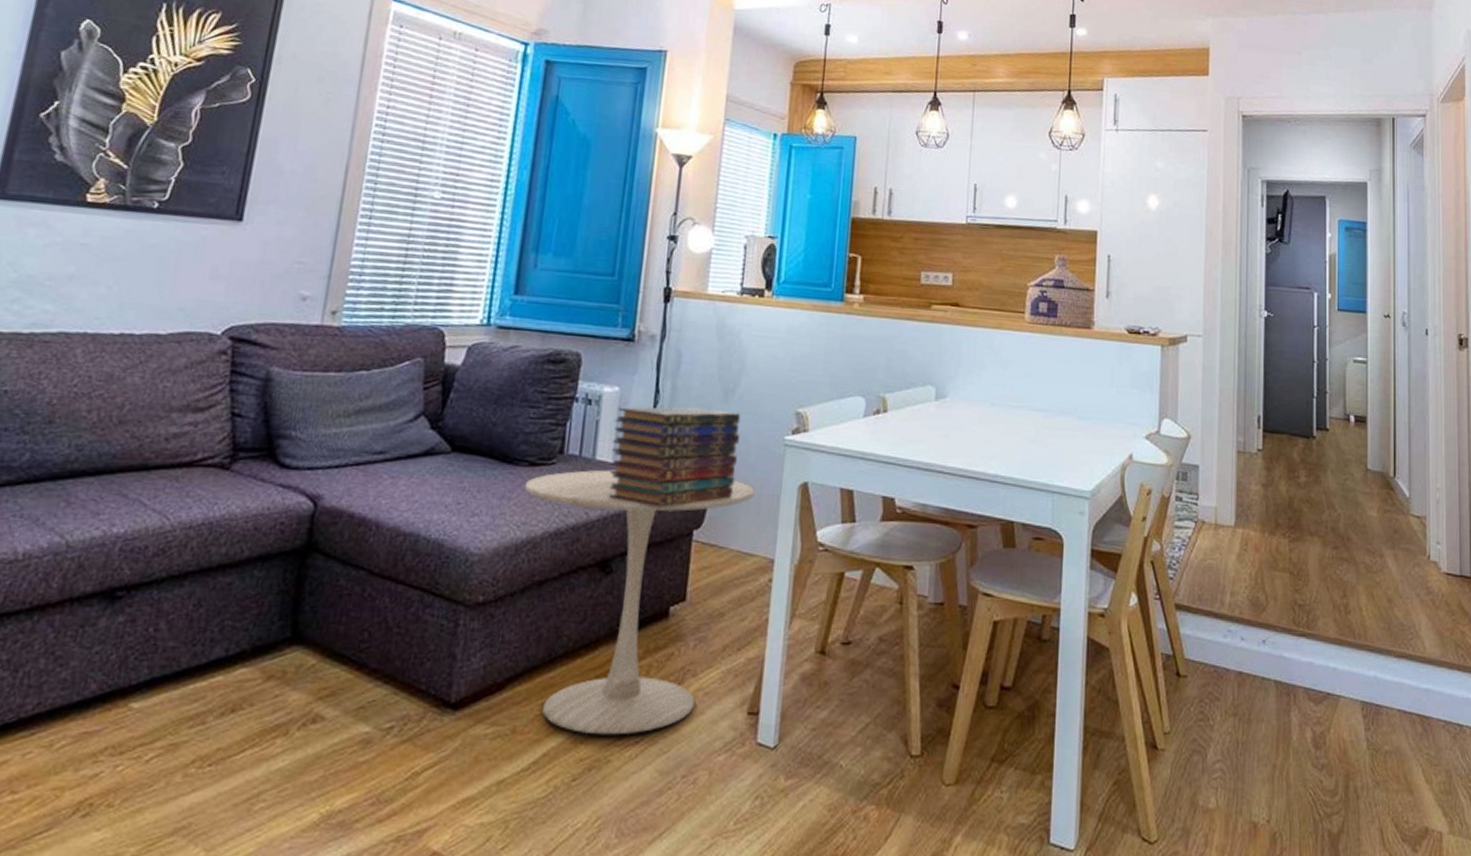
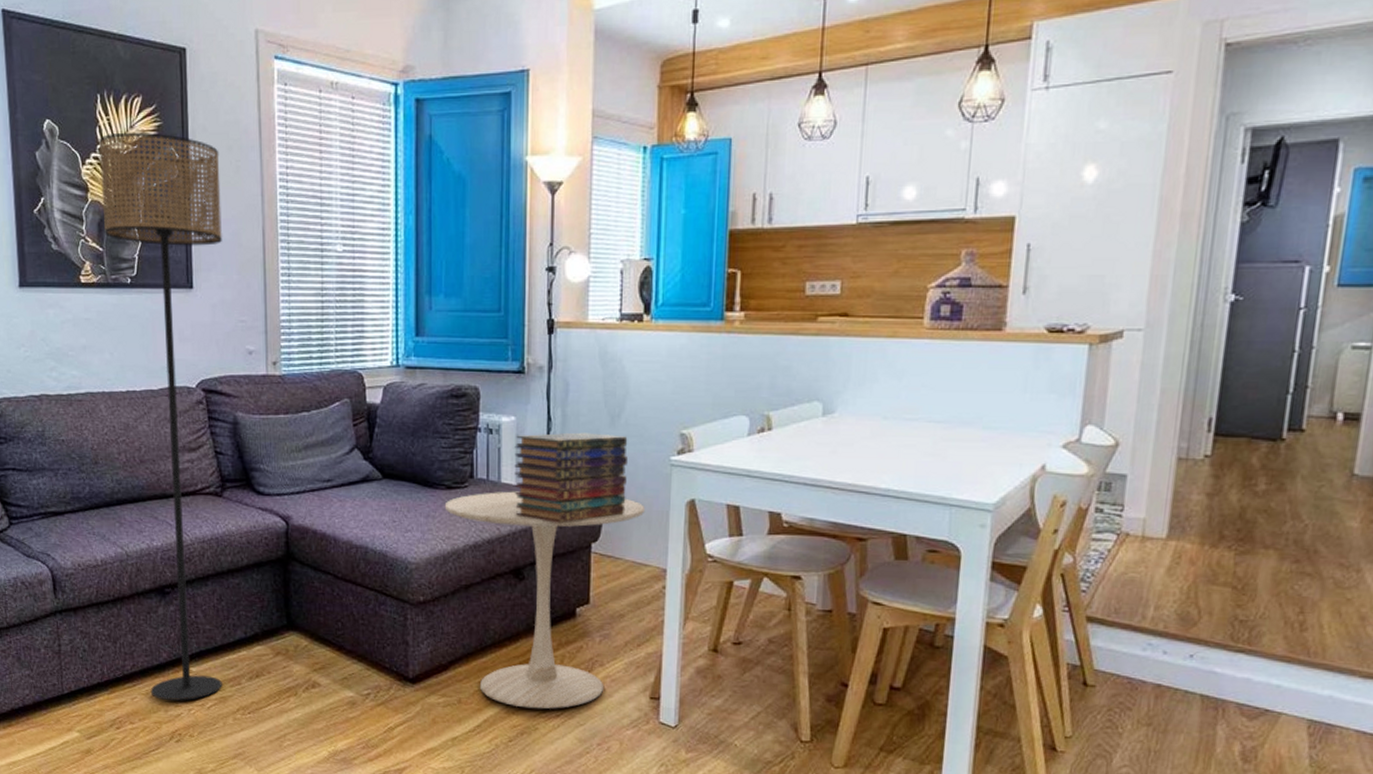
floor lamp: none [57,45,308,755] -> present [99,132,222,702]

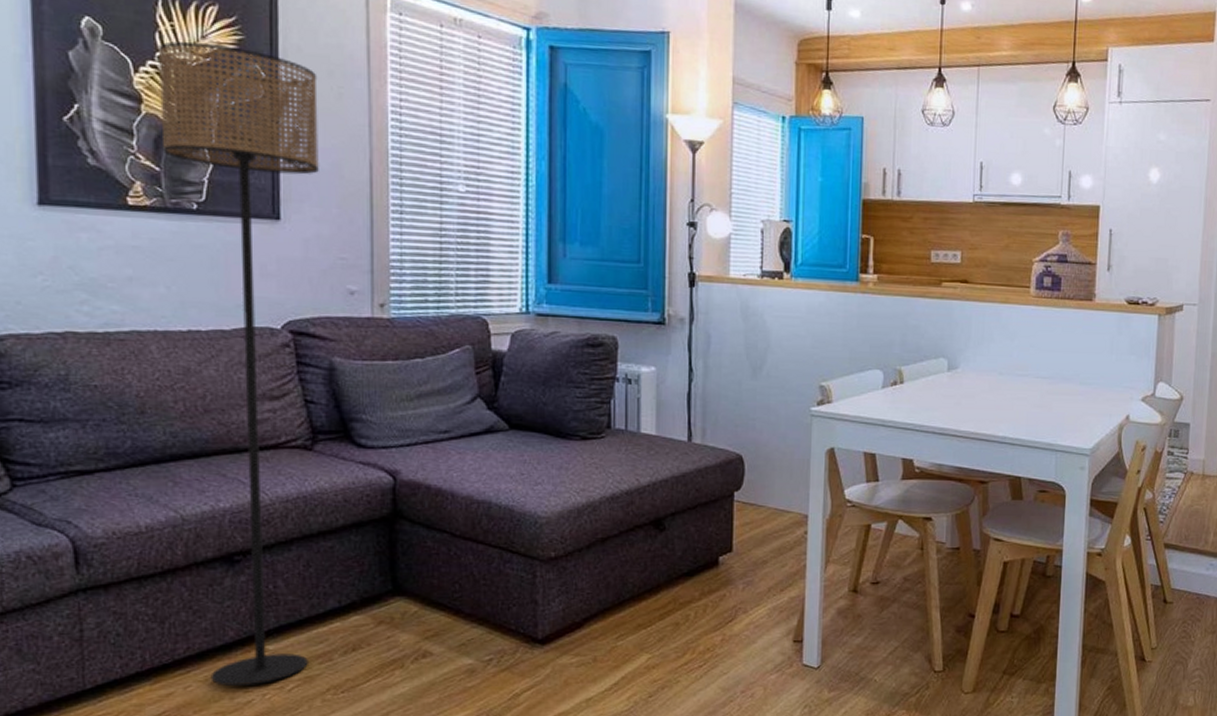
side table: present [444,491,646,709] -> none [579,441,787,661]
book stack: present [514,432,628,524] -> none [654,383,770,473]

